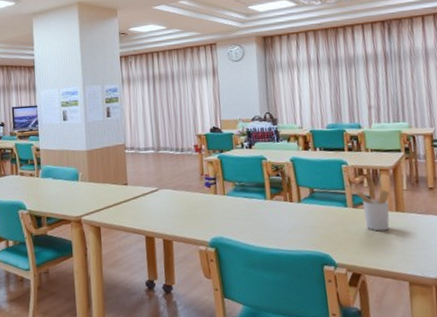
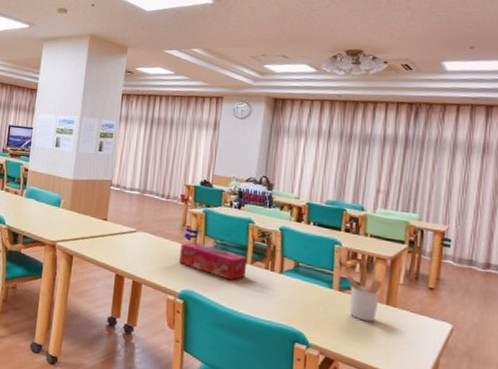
tissue box: none [202,188,268,219] -> present [179,242,248,281]

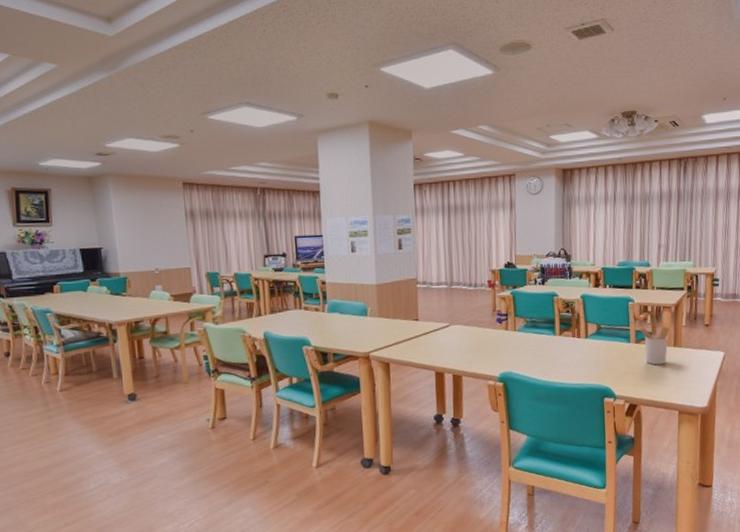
tissue box: present [179,242,248,281] -> none [494,324,557,355]

